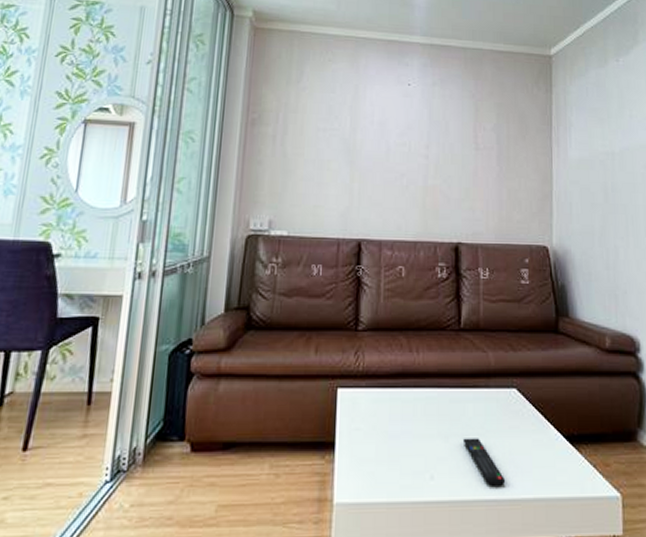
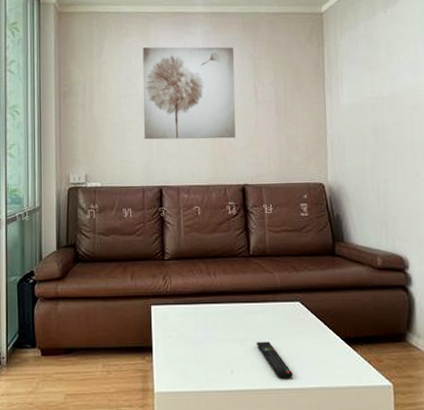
wall art: none [343,76,454,188] -> present [142,46,236,140]

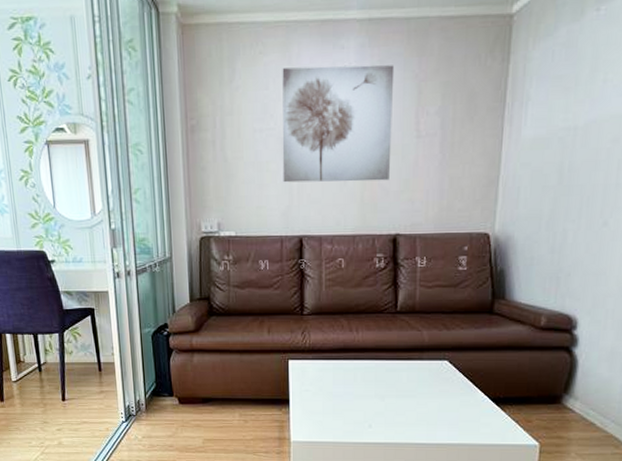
remote control: present [256,341,294,380] -> none [397,398,434,435]

